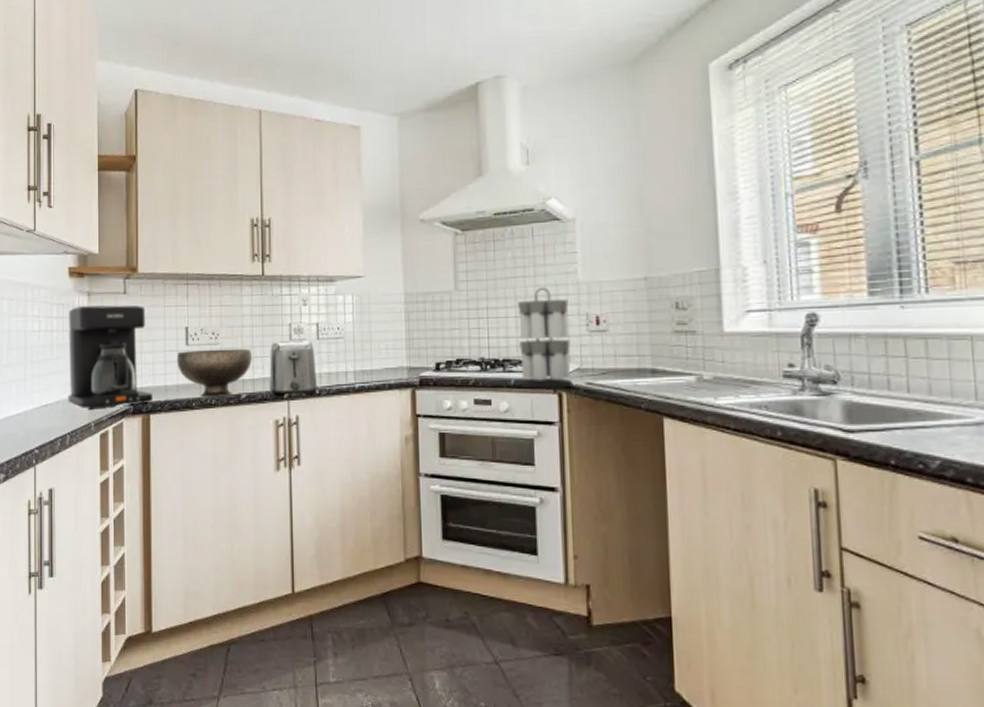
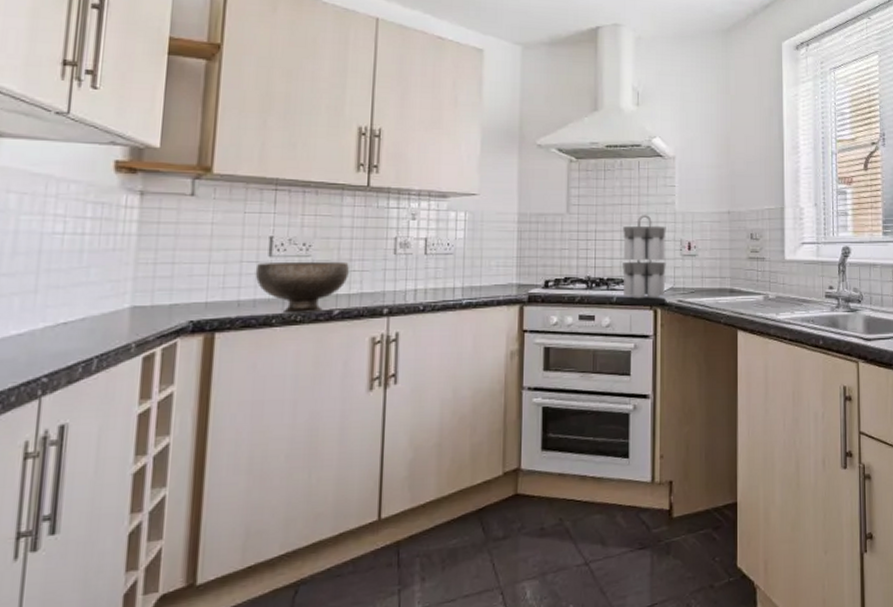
coffee maker: present [68,305,153,409] -> none [99,207,221,328]
toaster: present [269,340,317,398] -> none [367,254,422,314]

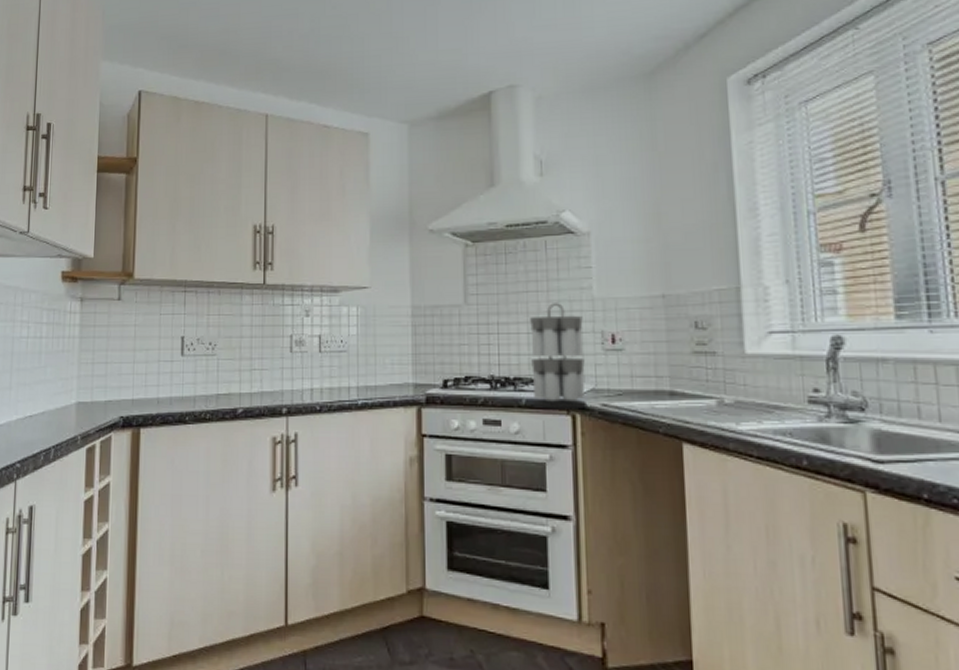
bowl: present [255,261,349,314] -> none [170,360,250,411]

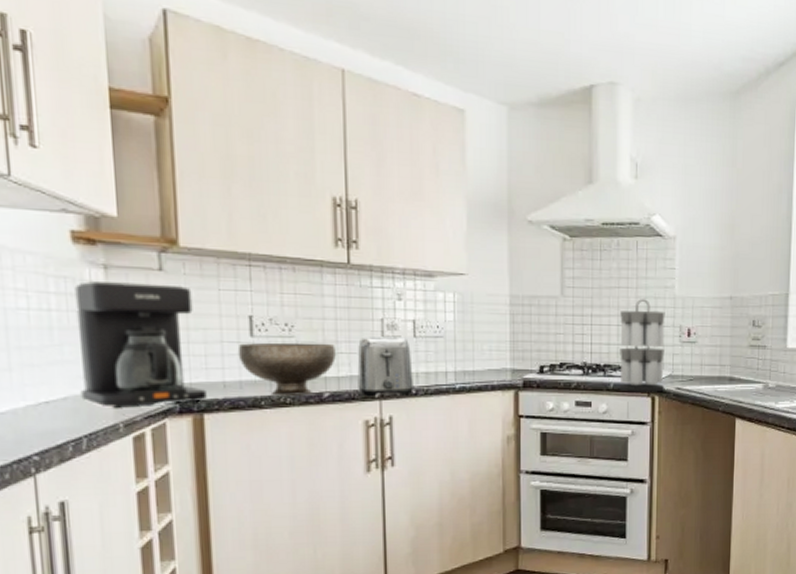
coffee maker: none [54,312,144,422] -> present [74,281,207,408]
bowl: none [170,360,250,411] -> present [237,342,336,396]
toaster: none [267,352,318,413] -> present [357,336,413,397]

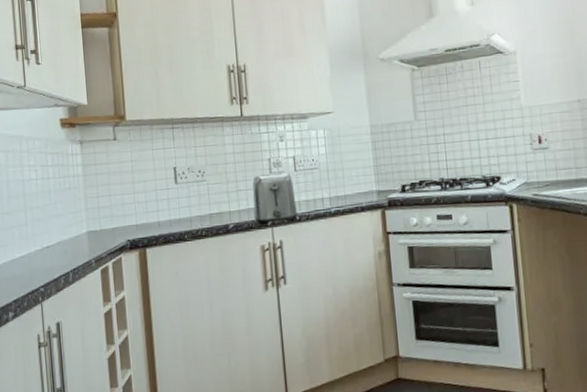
coffee maker: present [74,281,207,408] -> none [63,150,148,248]
bowl: present [237,342,336,396] -> none [167,183,237,230]
spice rack: present [618,299,665,392] -> none [470,113,522,203]

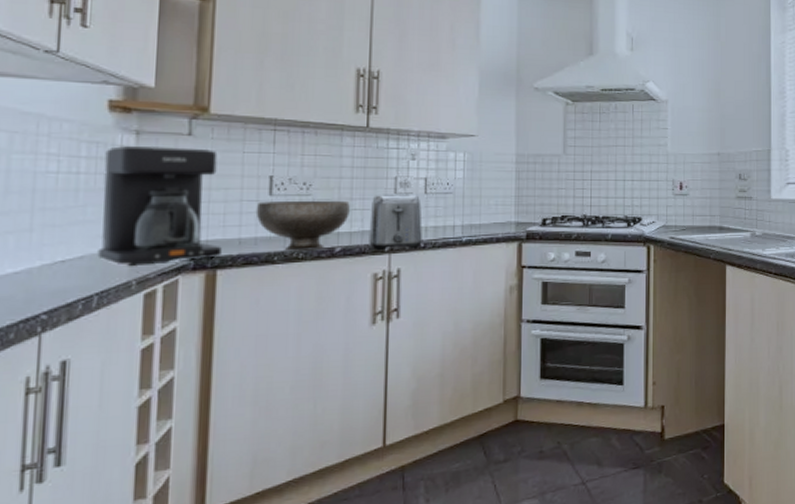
coffee maker: none [63,150,148,248] -> present [97,146,222,266]
bowl: none [167,183,237,230] -> present [255,200,350,251]

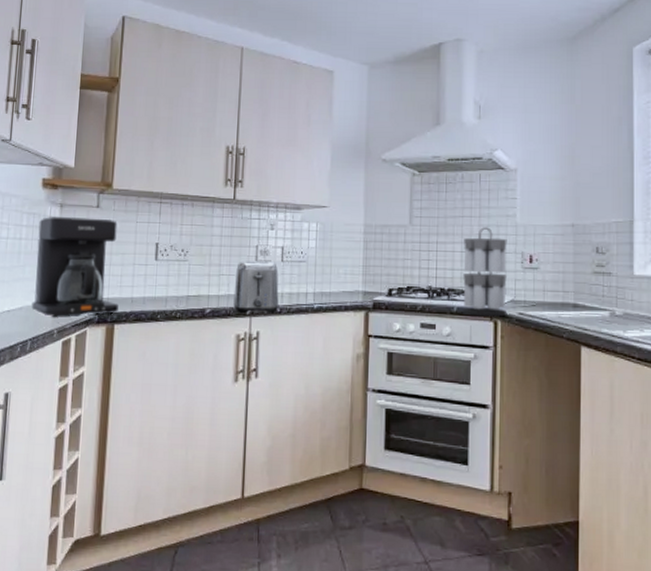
bowl: present [255,200,350,251] -> none [144,265,219,311]
spice rack: none [616,156,660,242] -> present [461,227,508,317]

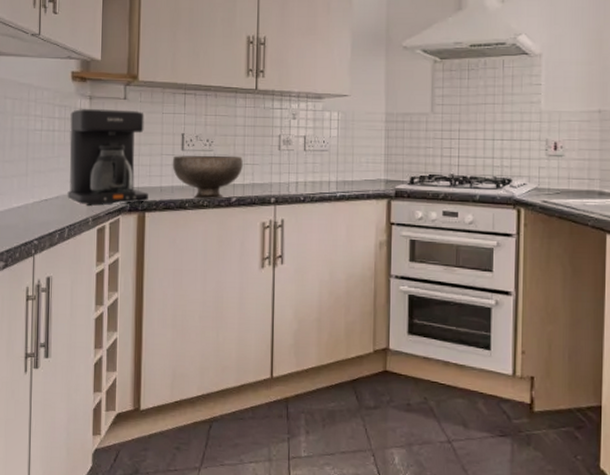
bowl: none [144,265,219,311] -> present [172,155,243,200]
toaster: present [233,260,279,314] -> none [258,150,302,202]
spice rack: present [461,227,508,317] -> none [484,114,531,205]

